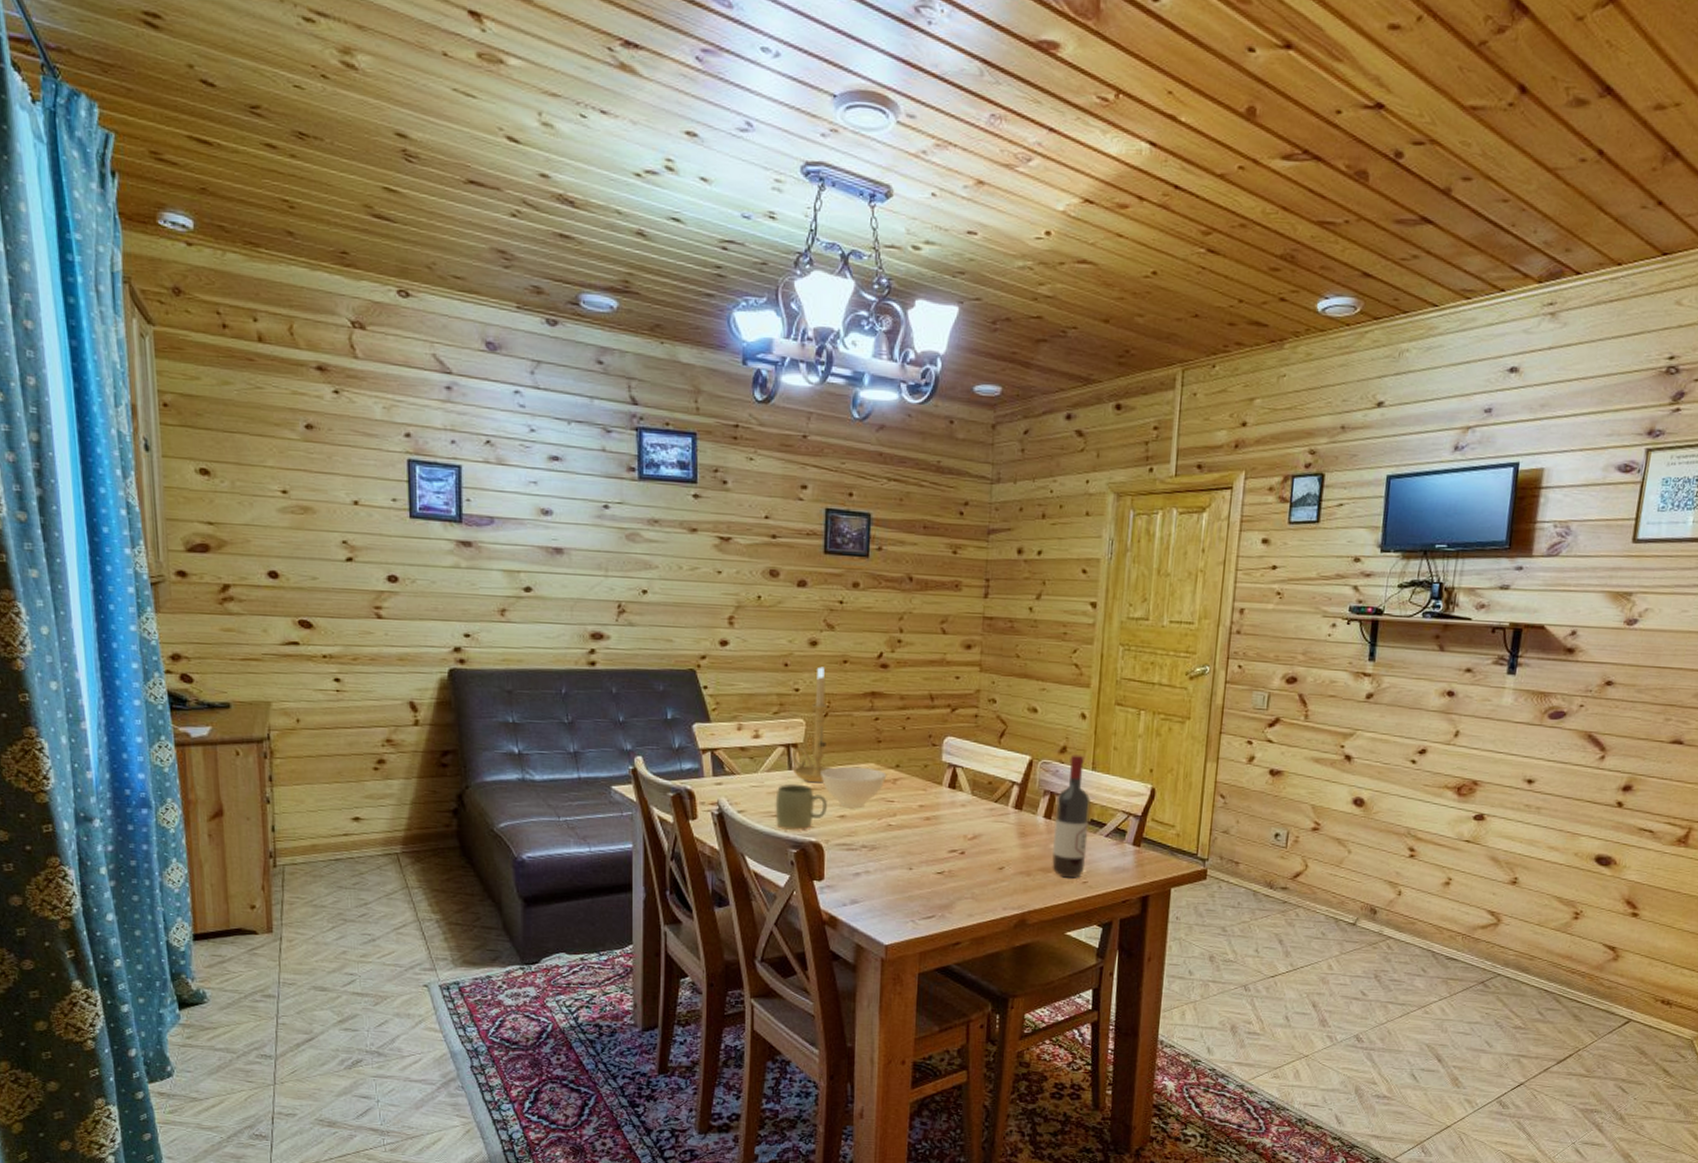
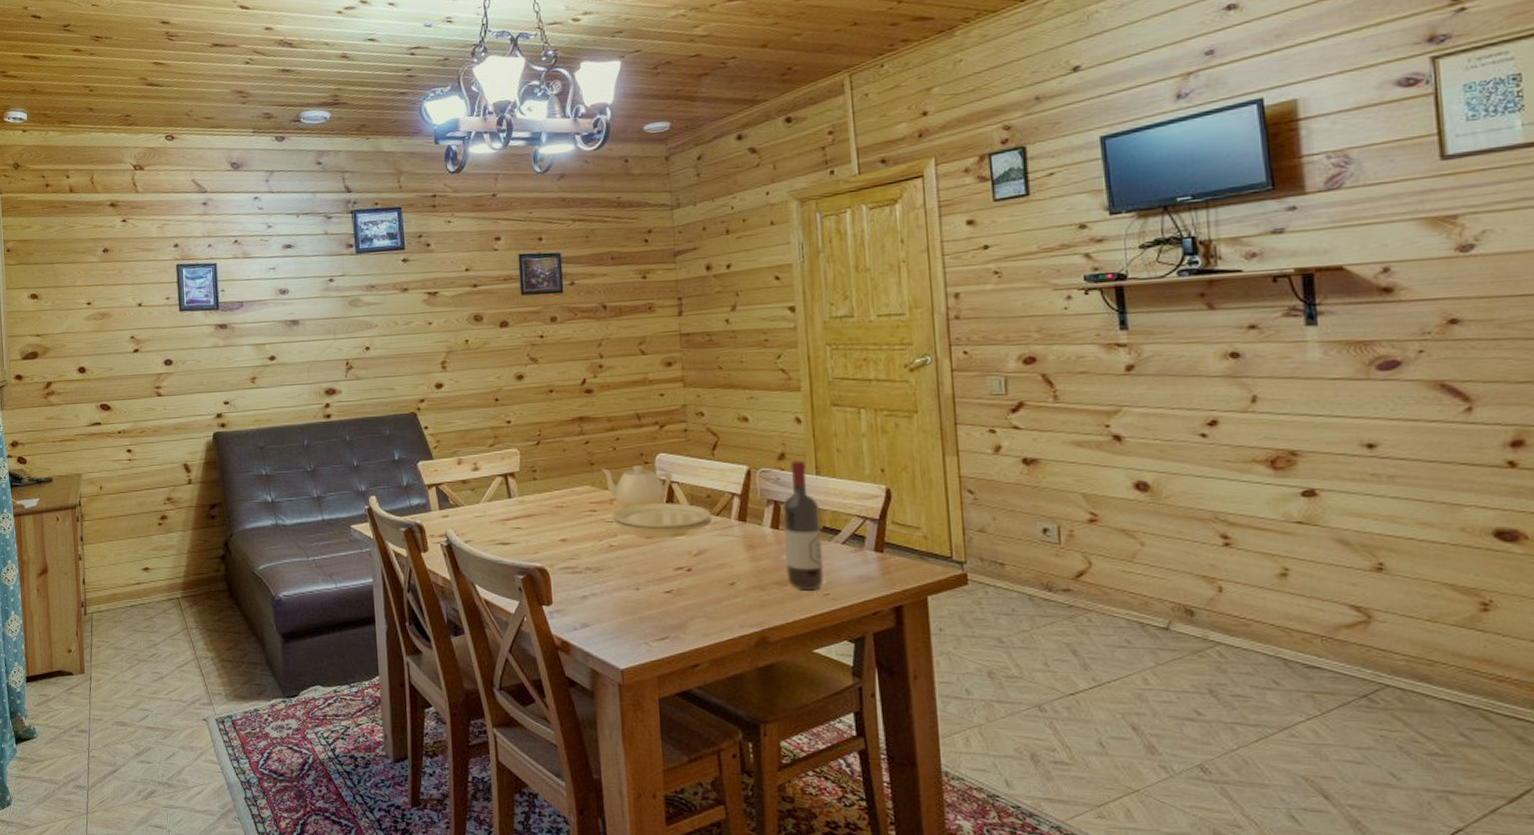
mug: present [775,783,827,830] -> none [498,511,548,556]
candle holder: present [791,666,834,783] -> none [509,398,551,509]
bowl: present [821,766,887,809] -> none [539,490,603,532]
teapot: none [887,746,958,788] -> present [600,464,673,507]
plate: none [893,785,990,822] -> present [612,503,712,539]

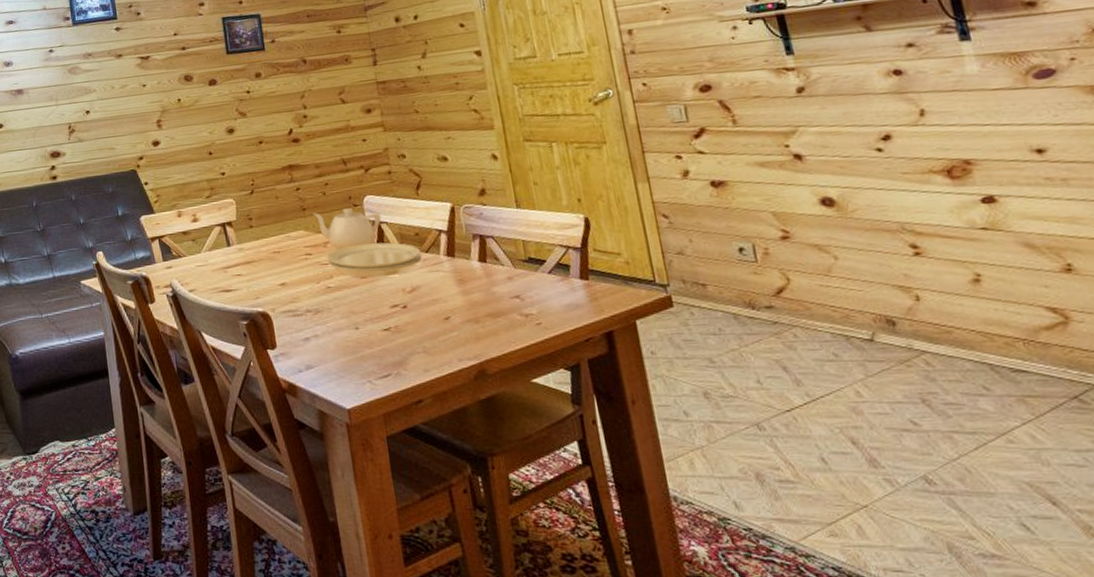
wine bottle: present [782,460,824,591] -> none [487,195,535,321]

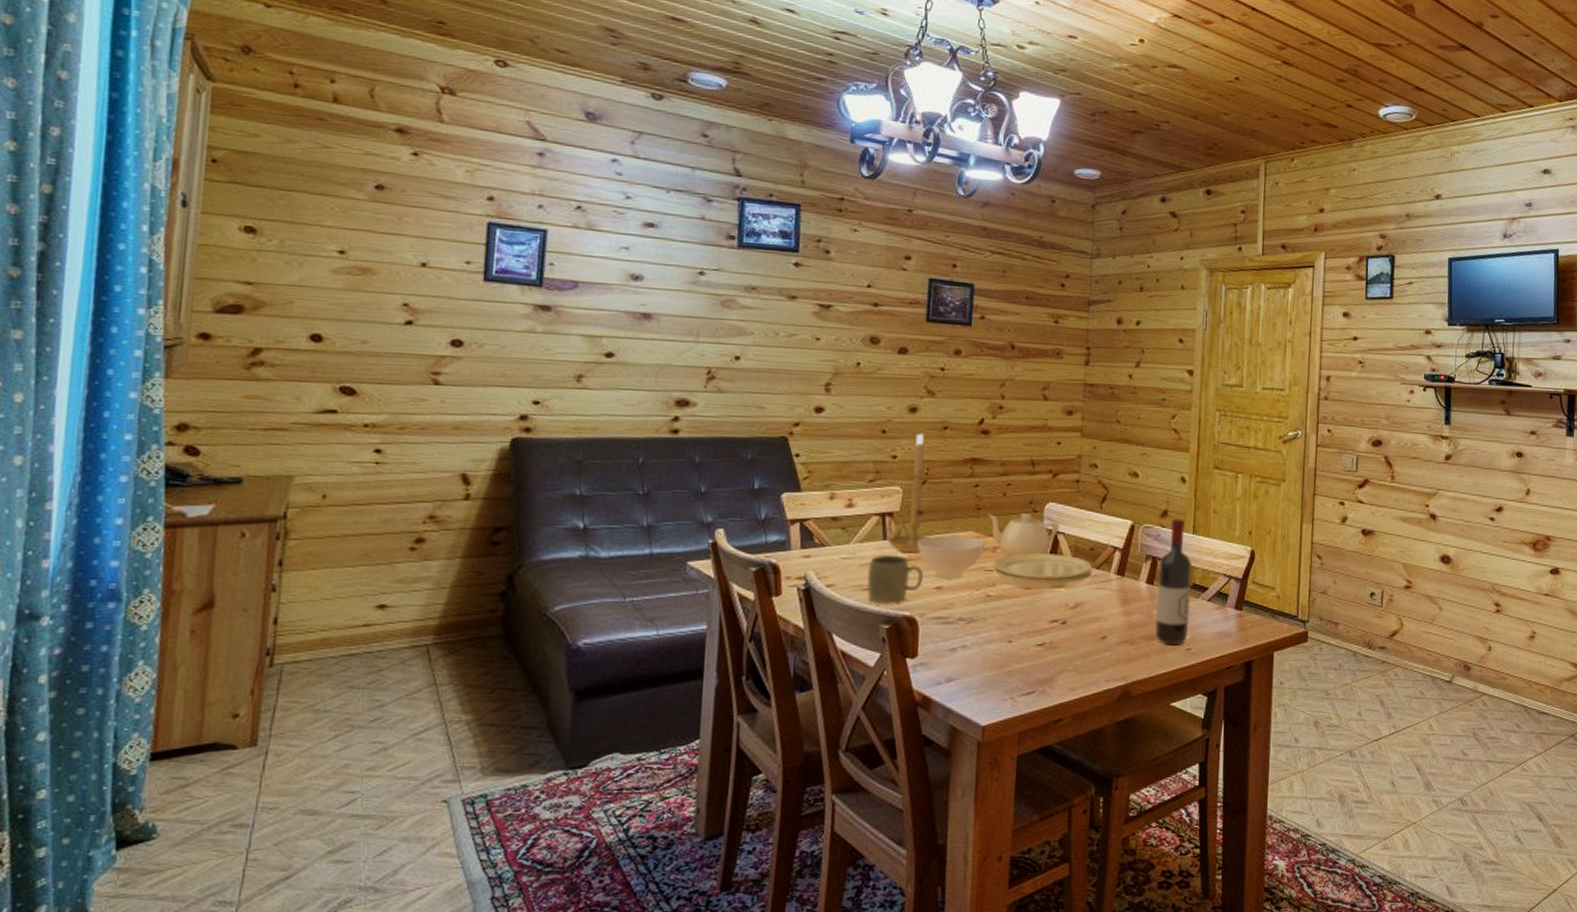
mug: none [220,258,268,303] -> present [867,554,923,604]
candle holder: none [227,150,268,256] -> present [886,433,931,553]
bowl: none [256,235,317,276] -> present [917,535,987,580]
wine bottle: none [487,195,535,321] -> present [1154,518,1193,645]

